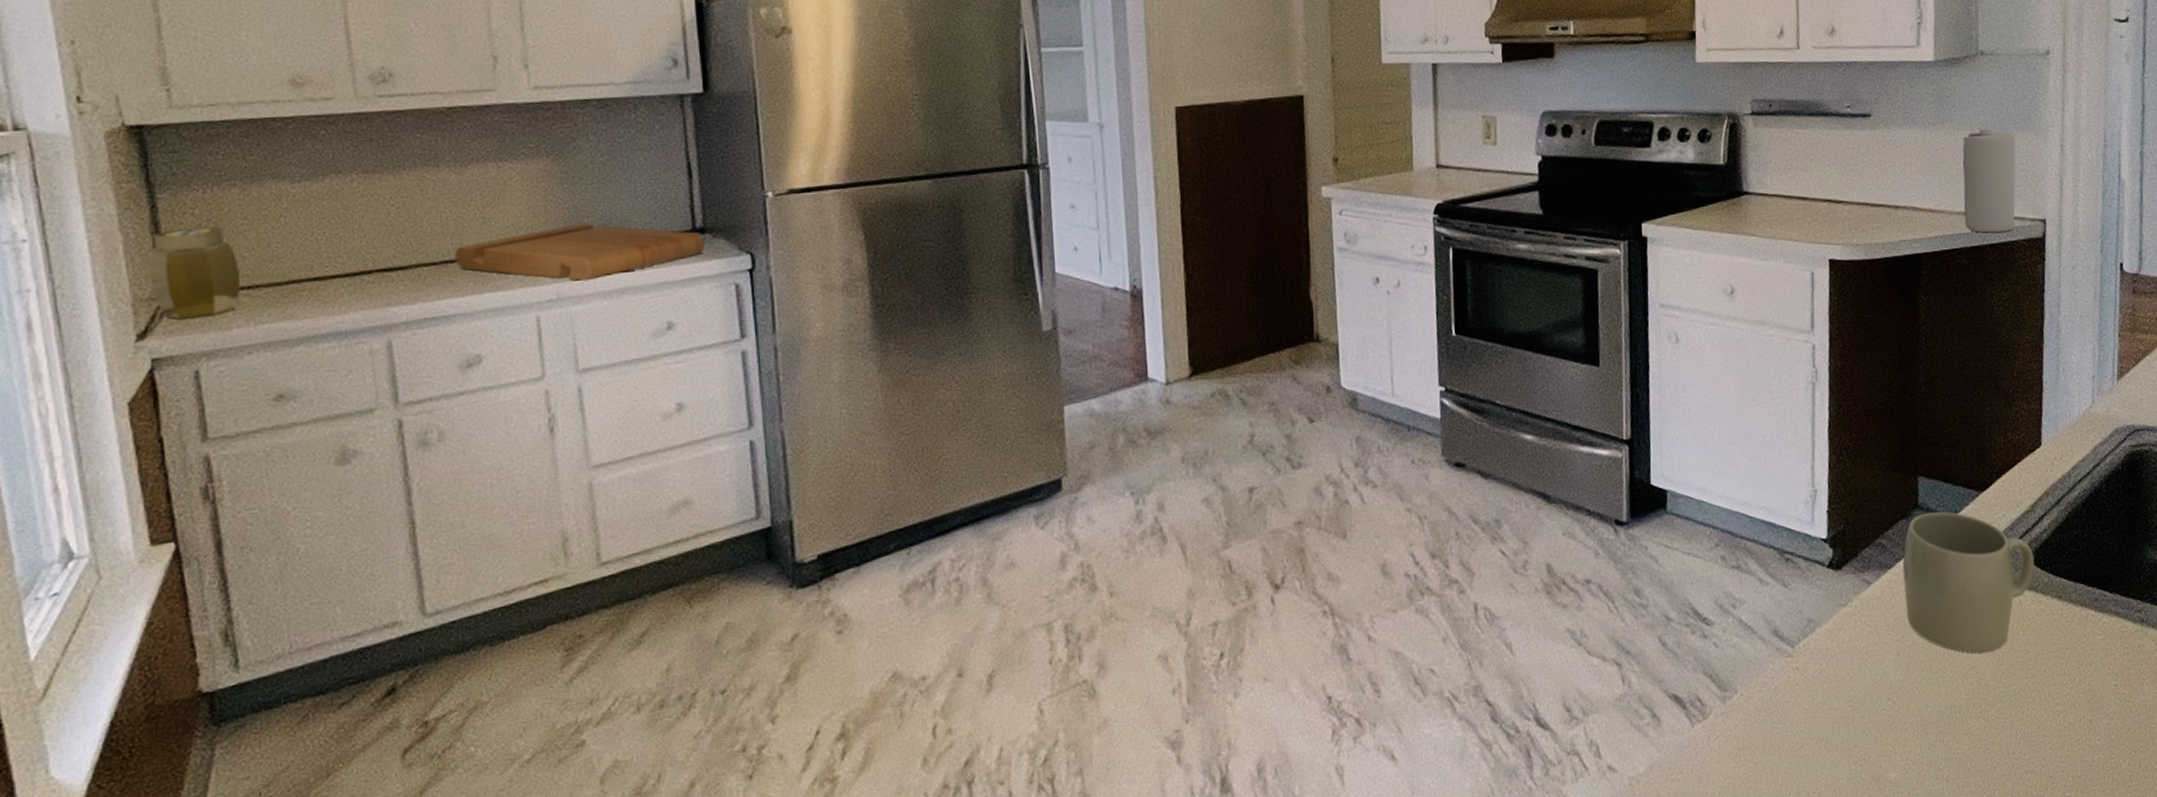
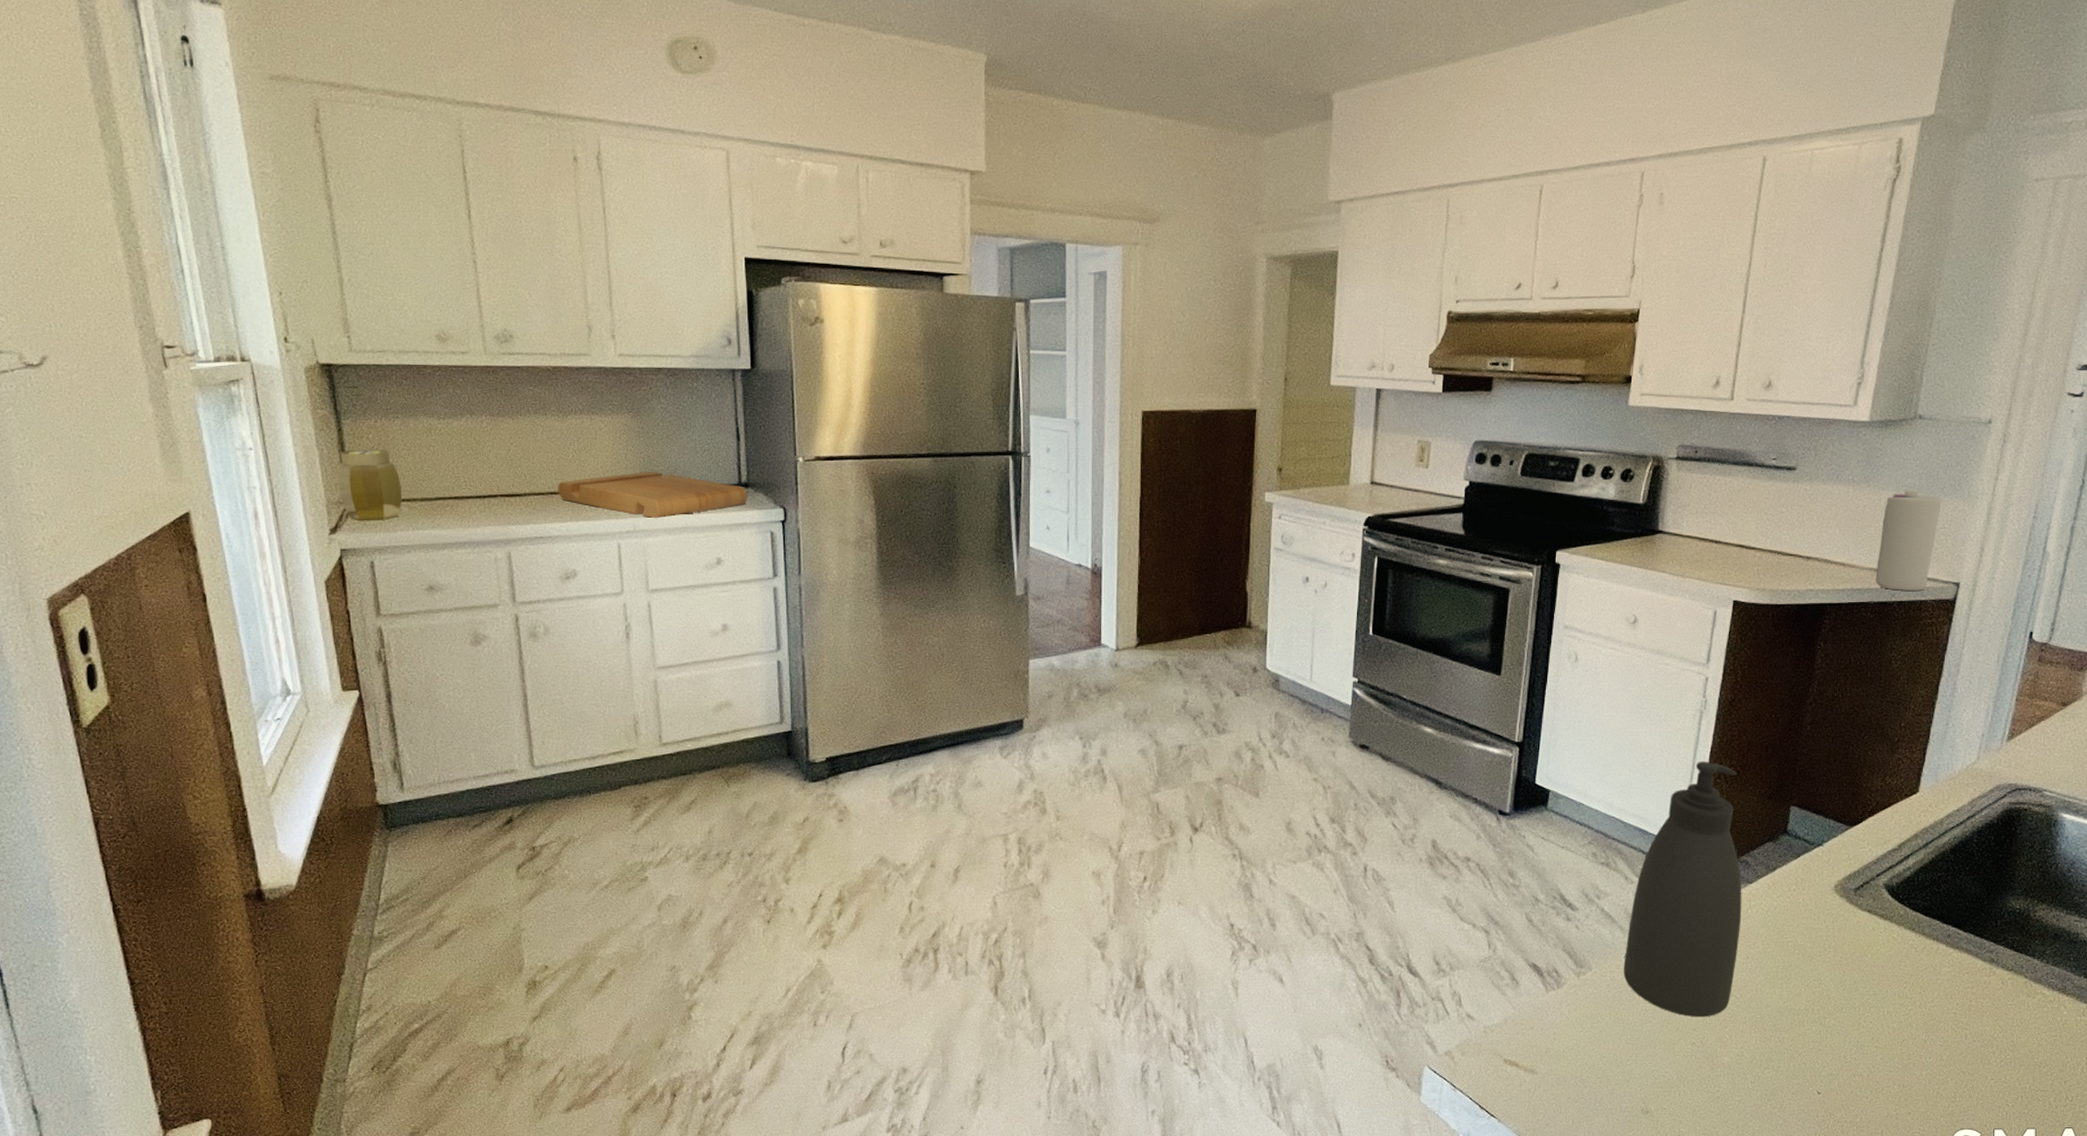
soap dispenser: none [1770,437,1888,732] -> present [1623,761,1742,1018]
mug: present [1902,511,2035,653] -> none [1761,839,1894,967]

